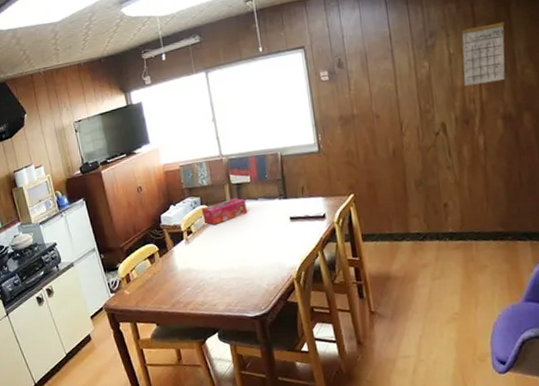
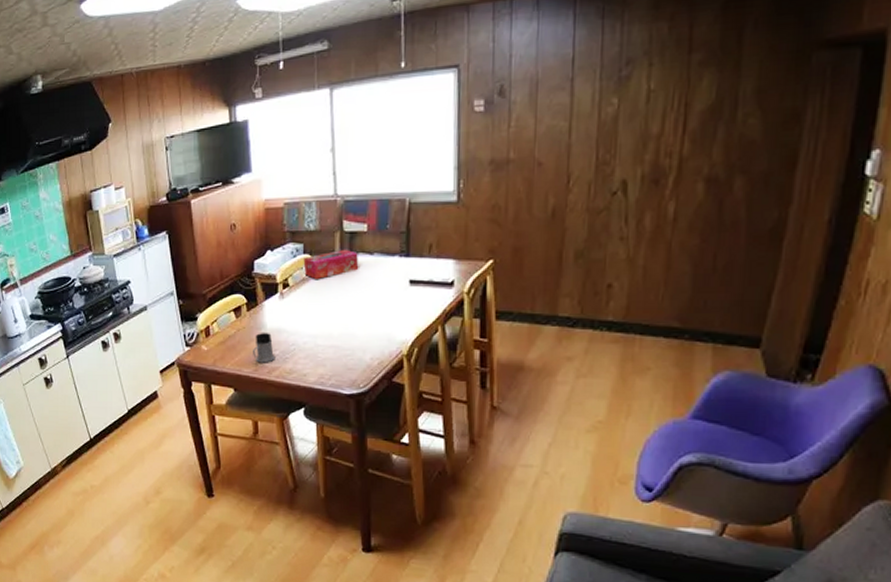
mug: none [169,273,189,300] -> present [253,333,275,363]
calendar: present [462,21,506,86] -> none [661,51,732,134]

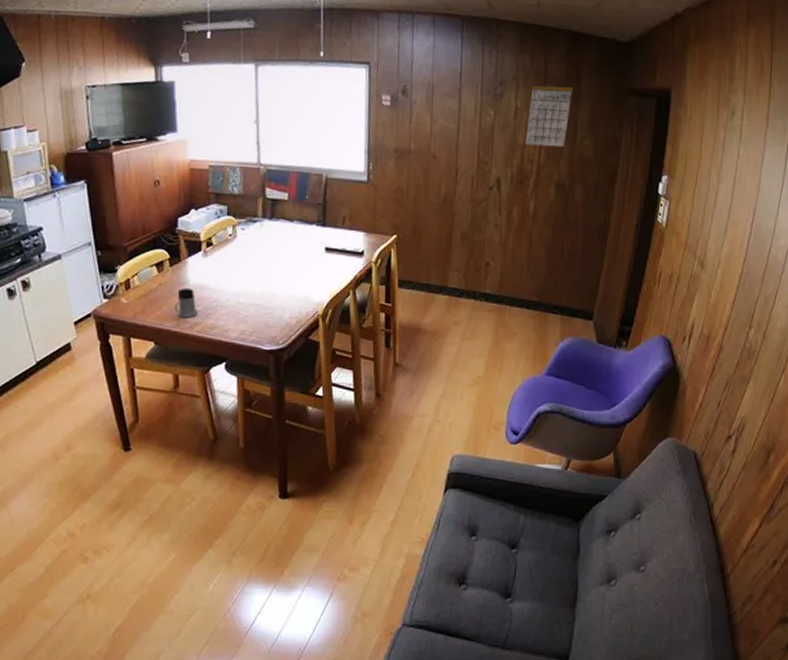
tissue box: present [303,249,359,279] -> none [227,214,280,241]
calendar: none [661,51,732,134] -> present [525,85,573,148]

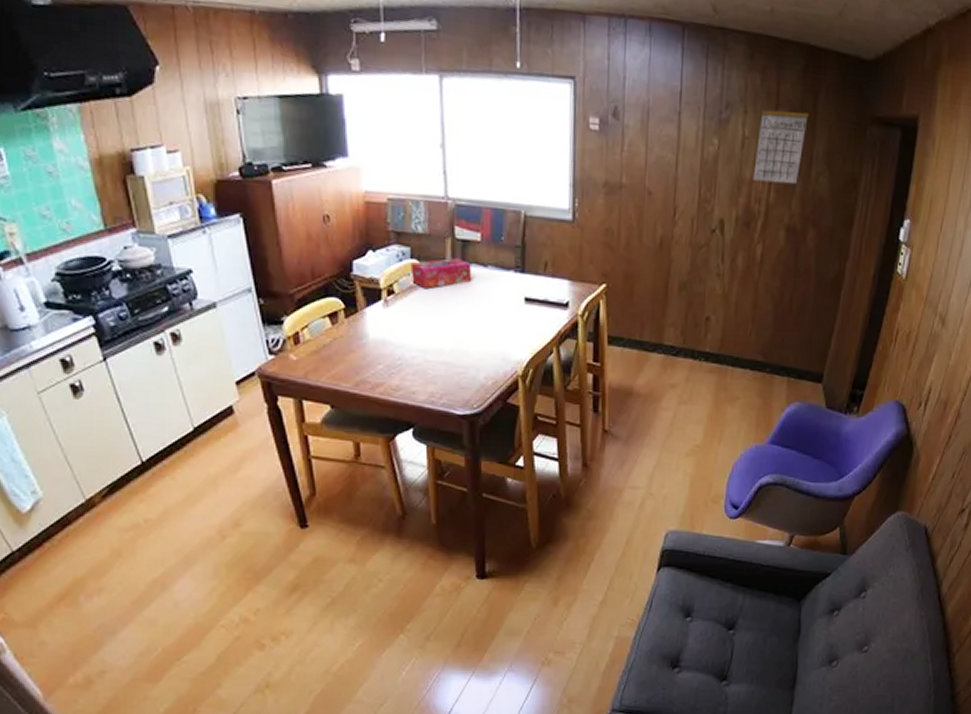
mug: present [175,288,198,318] -> none [353,344,379,378]
tissue box: none [227,214,280,241] -> present [410,257,472,288]

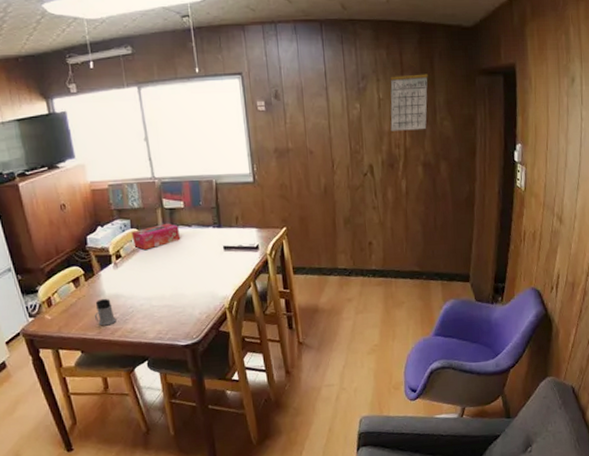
mug: none [353,344,379,378] -> present [95,299,117,326]

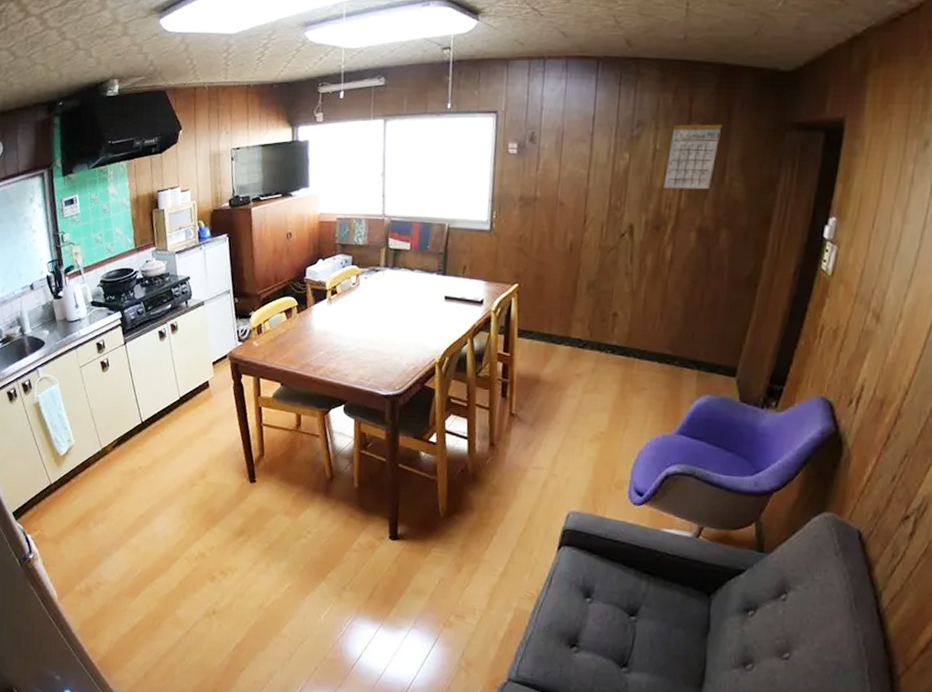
mug: present [95,299,117,326] -> none [300,334,321,362]
tissue box: present [131,223,181,250] -> none [351,263,401,289]

